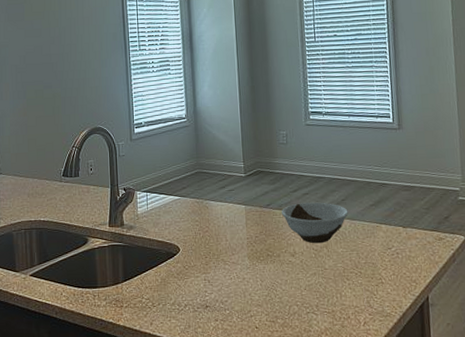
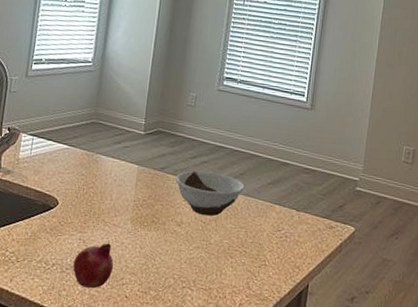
fruit: none [203,280,240,324] -> present [73,243,114,289]

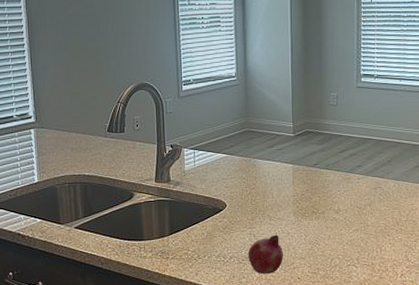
bowl: present [176,171,245,216] -> none [328,163,393,202]

